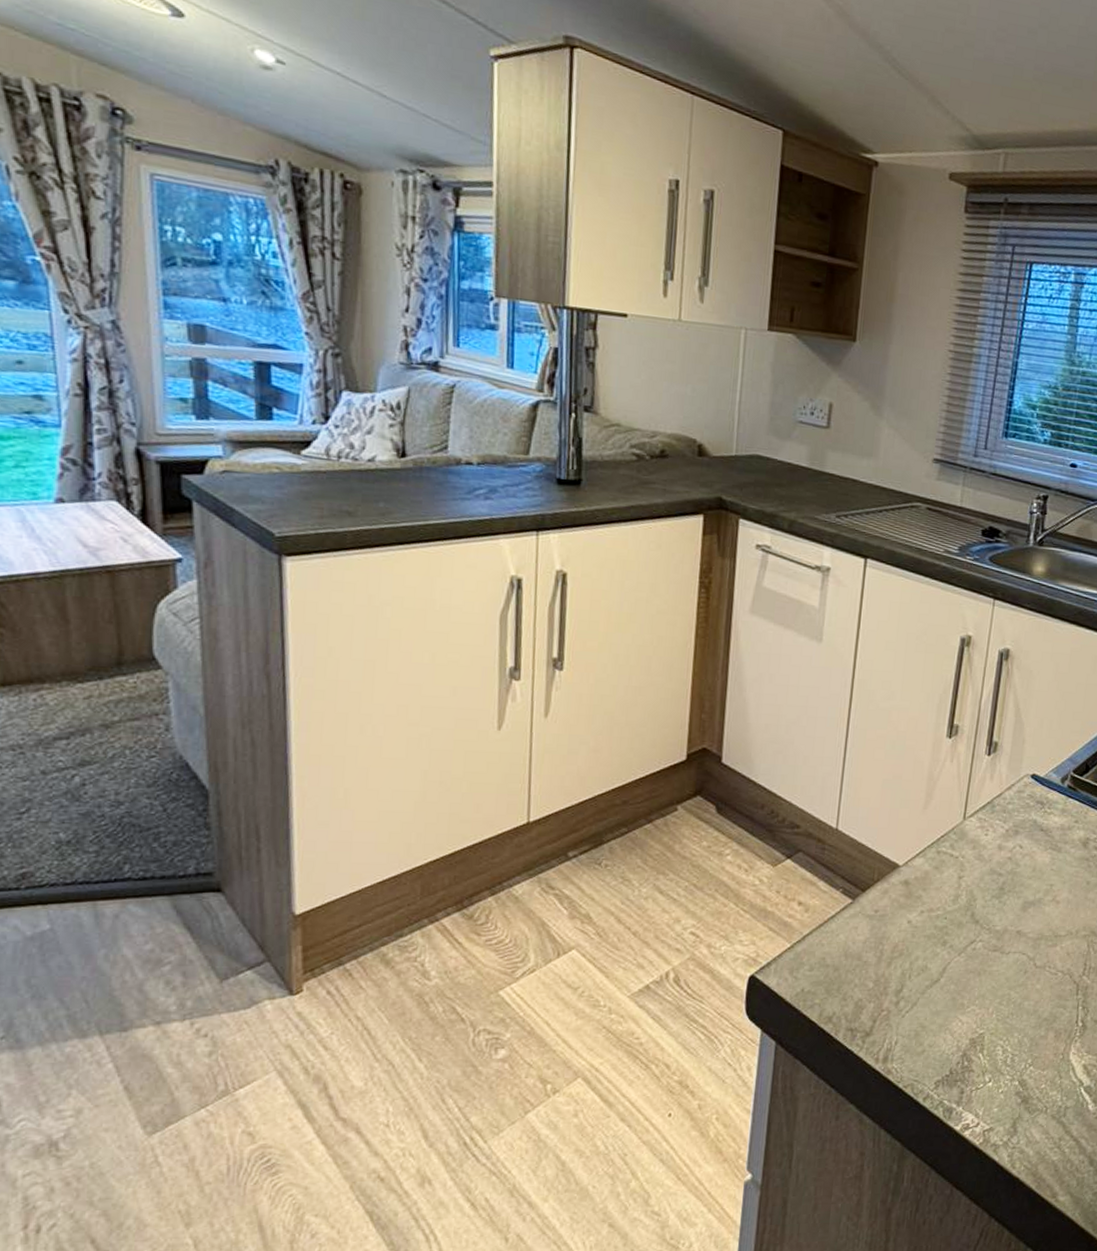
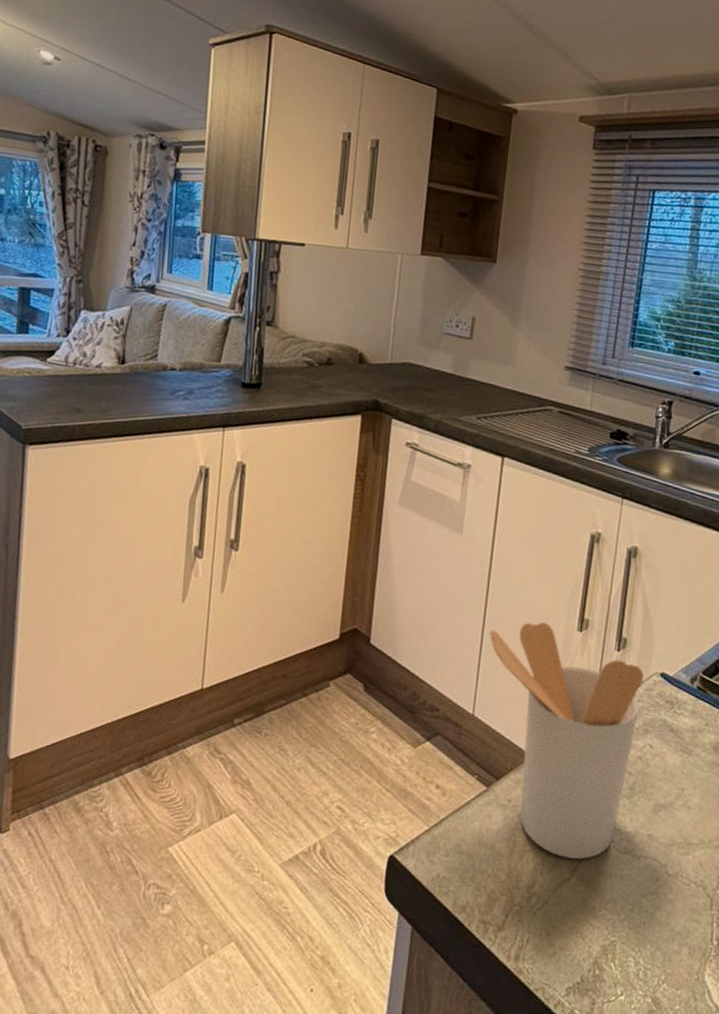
utensil holder: none [853,730,1015,962] -> present [489,622,644,860]

